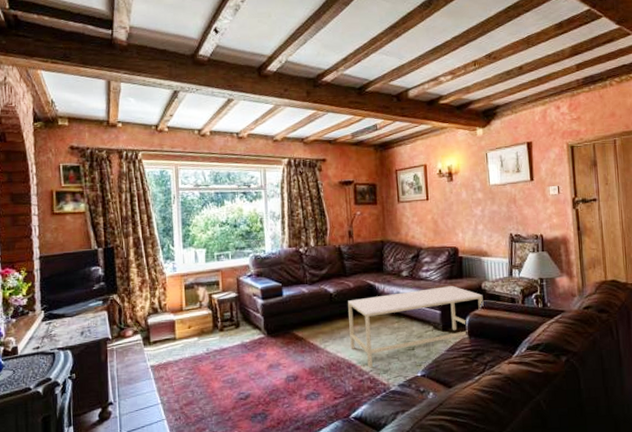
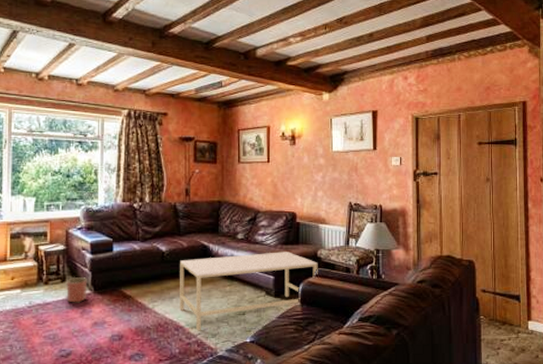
planter: none [240,322,261,348] -> present [66,277,88,303]

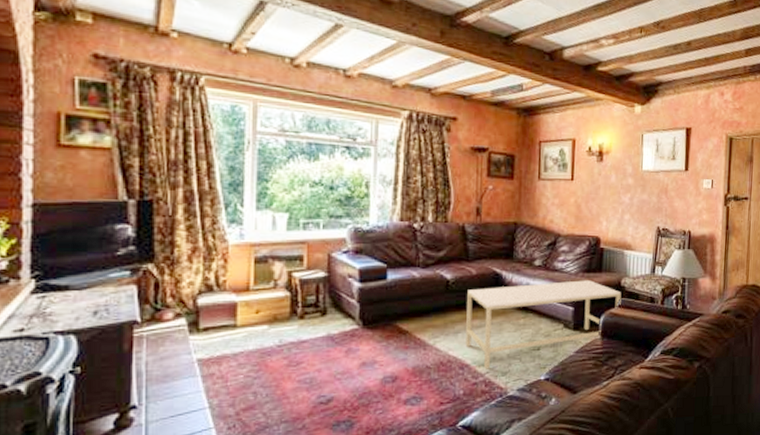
planter: present [66,277,88,303] -> none [327,310,355,341]

